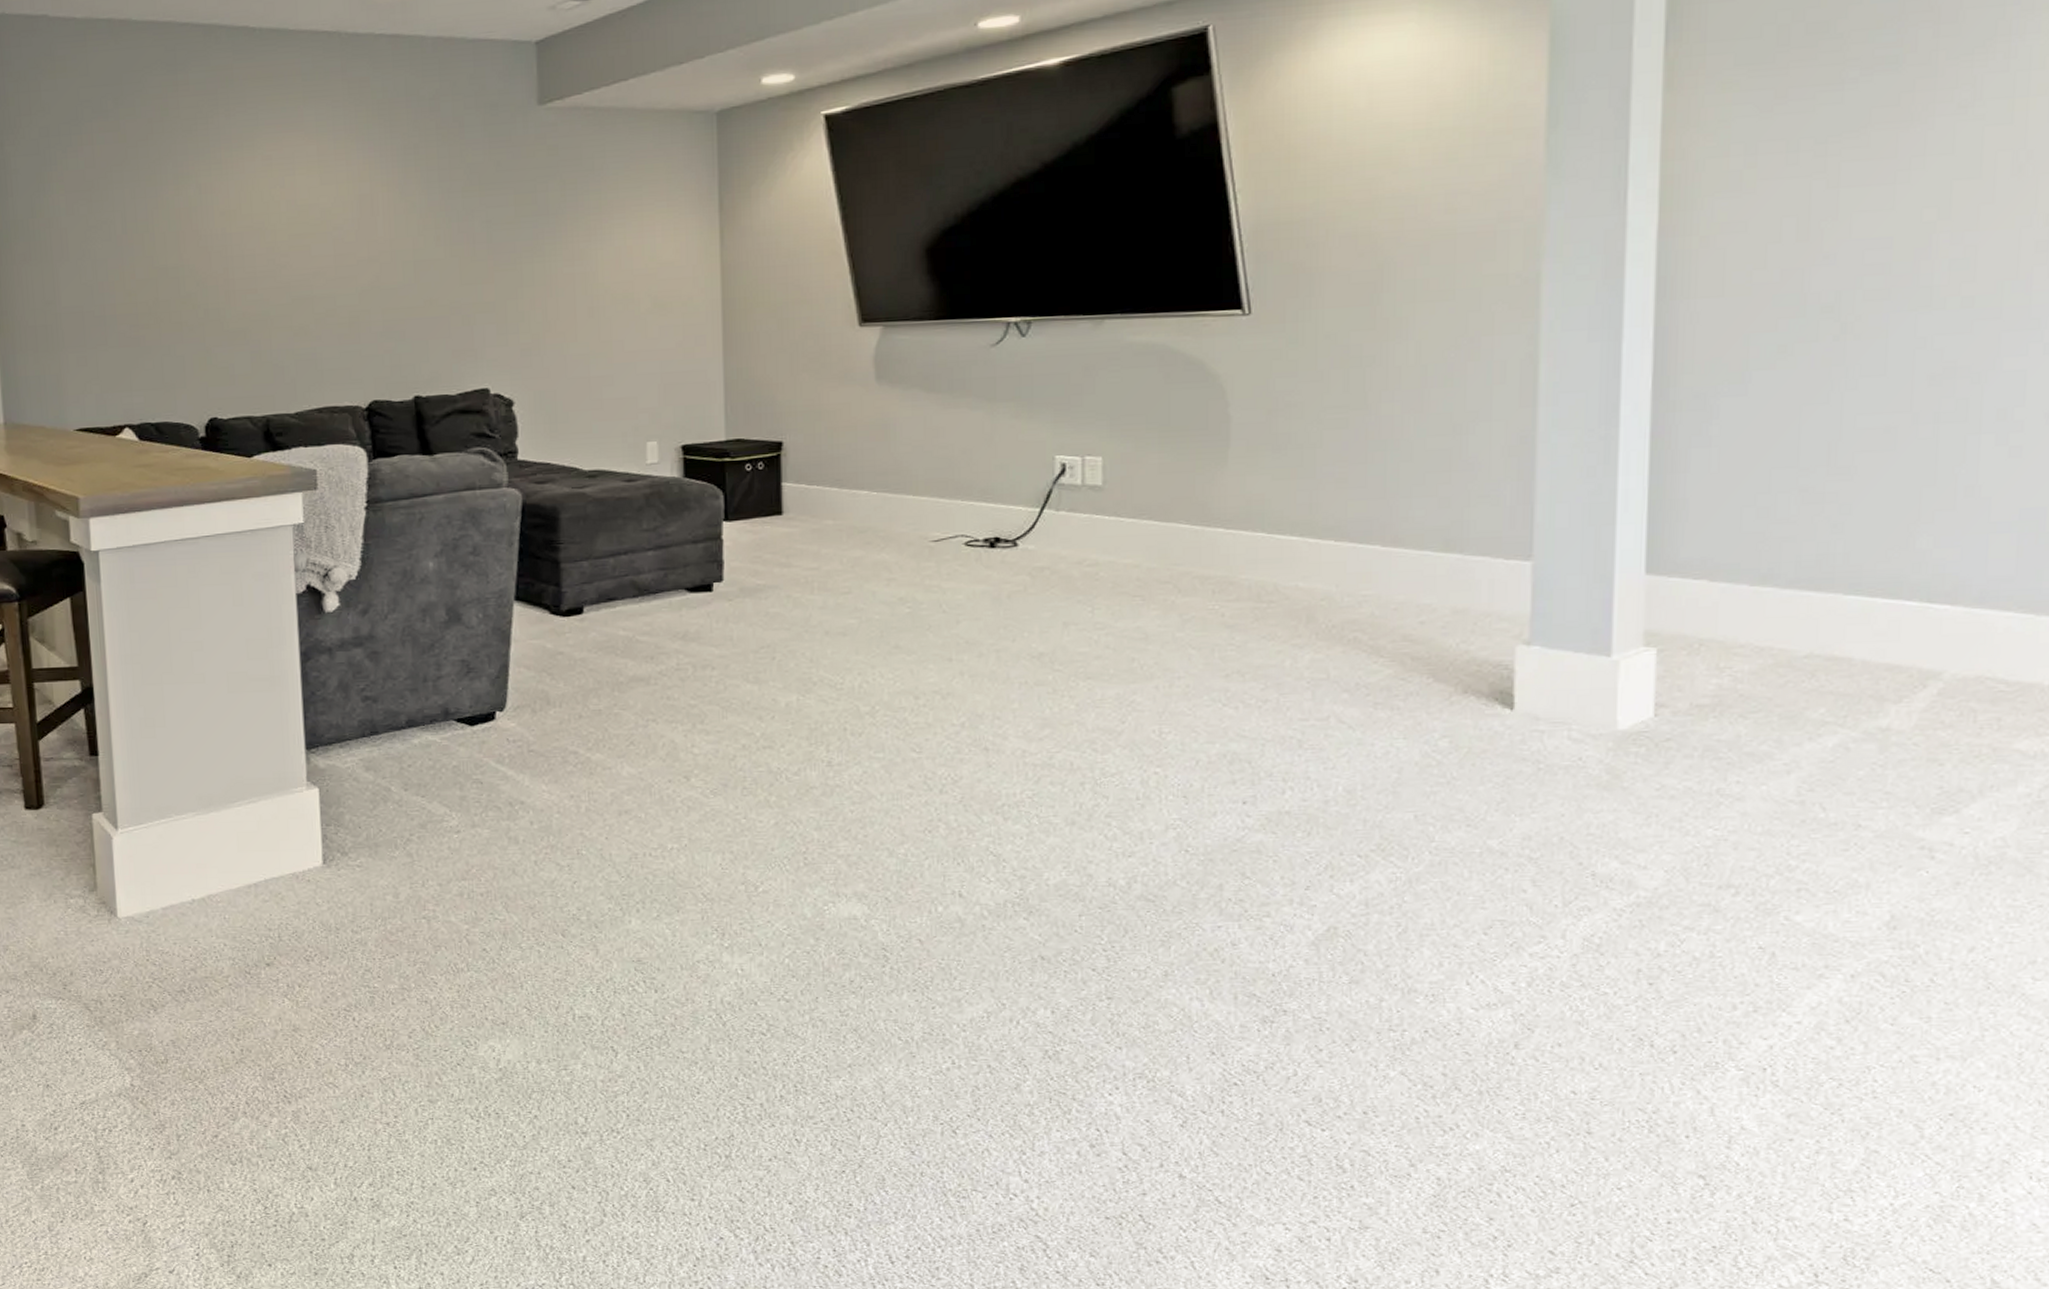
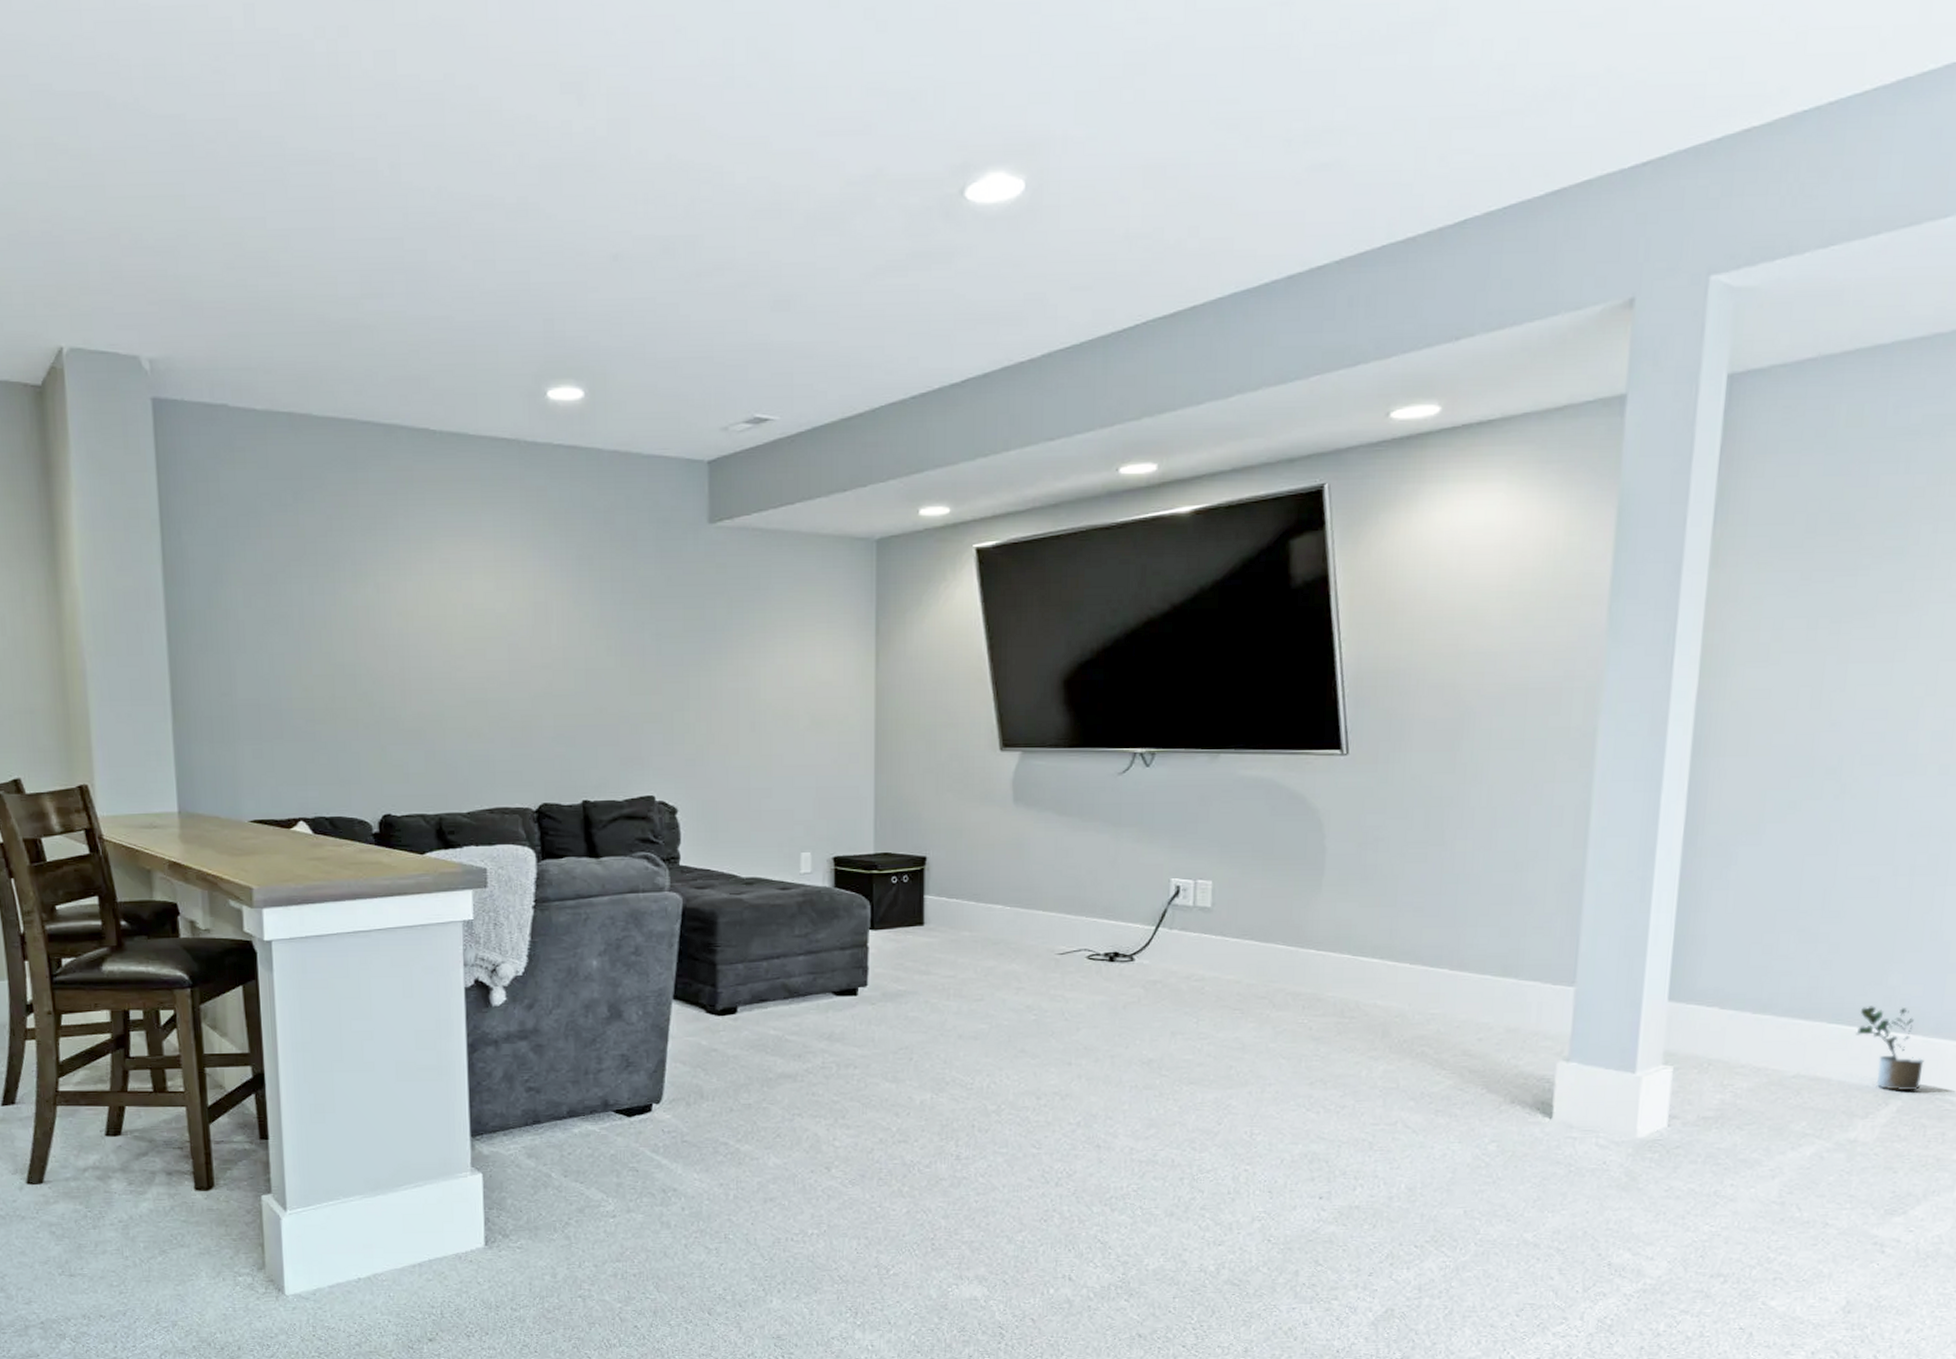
potted plant: none [1880,573,1968,671] -> present [1856,1006,1924,1091]

